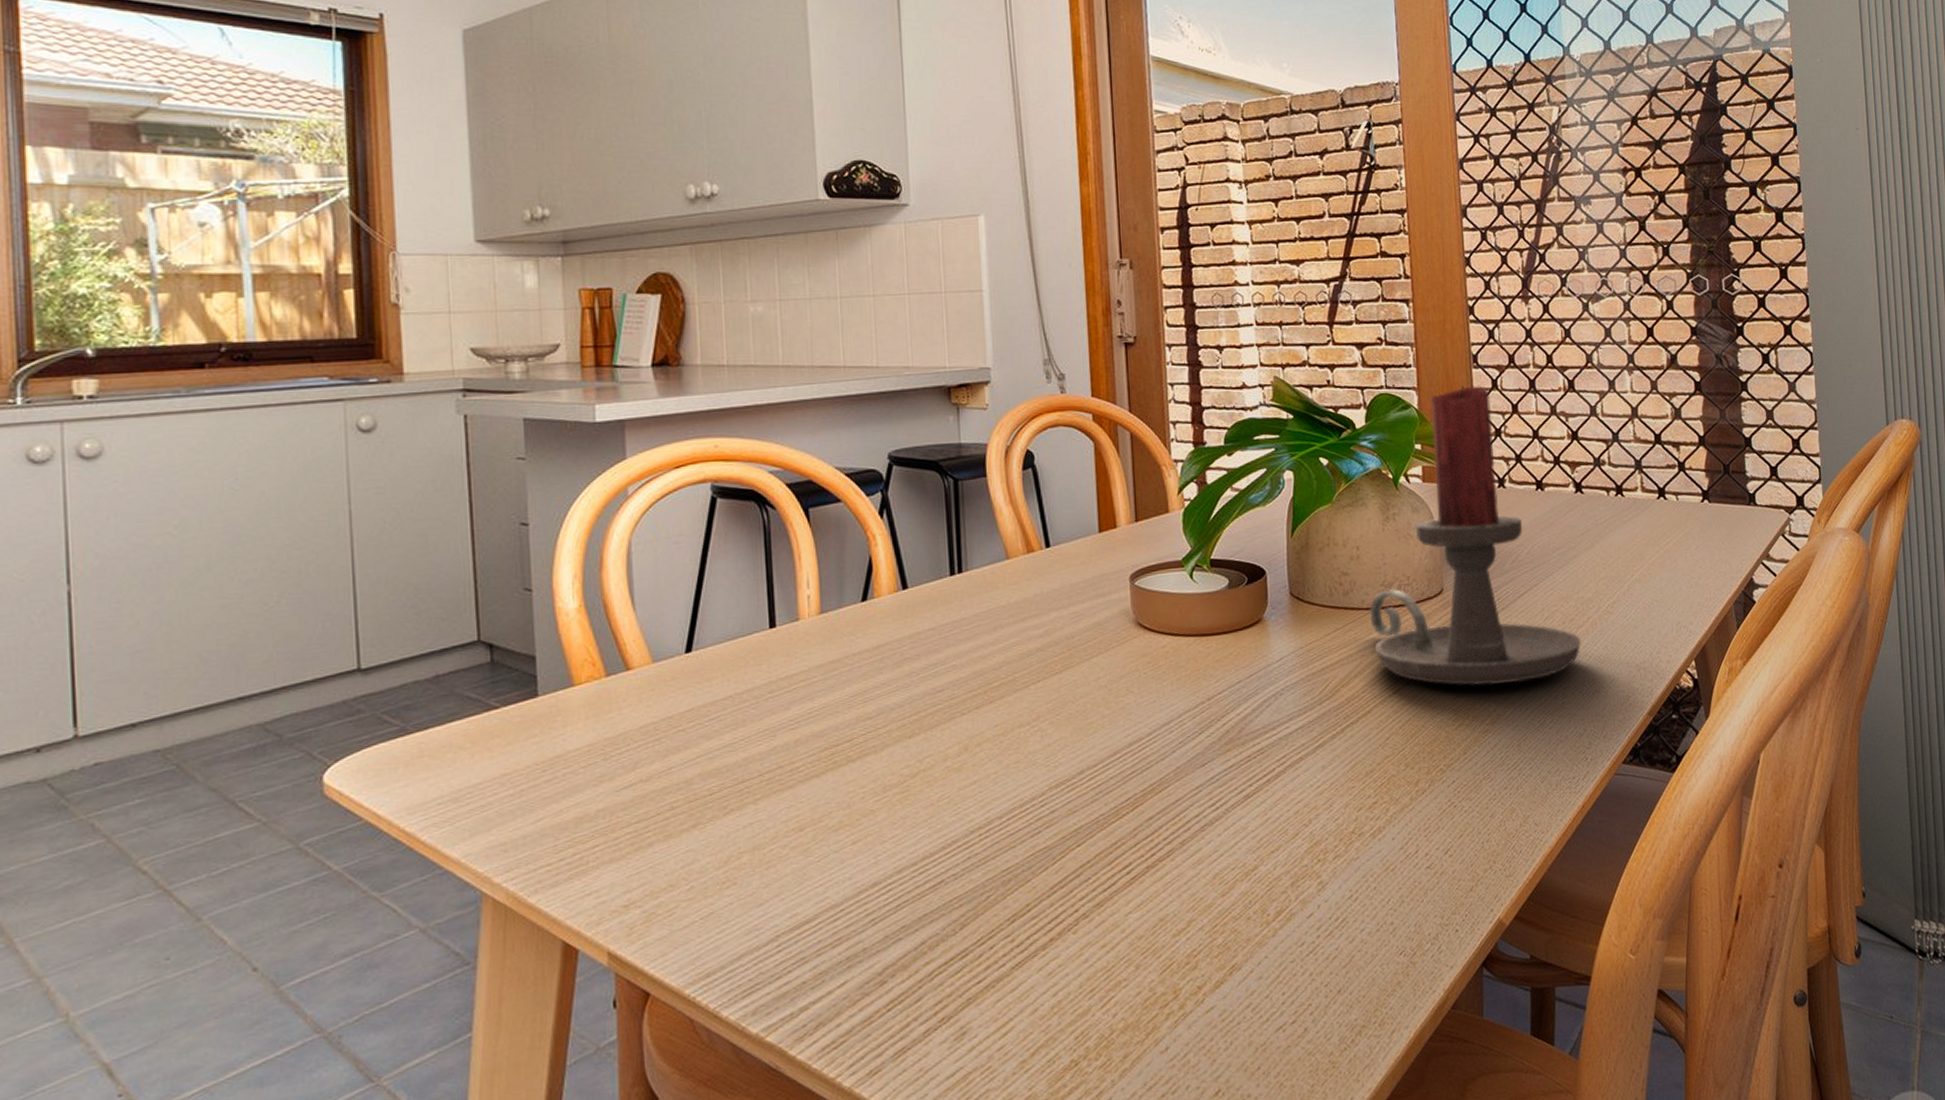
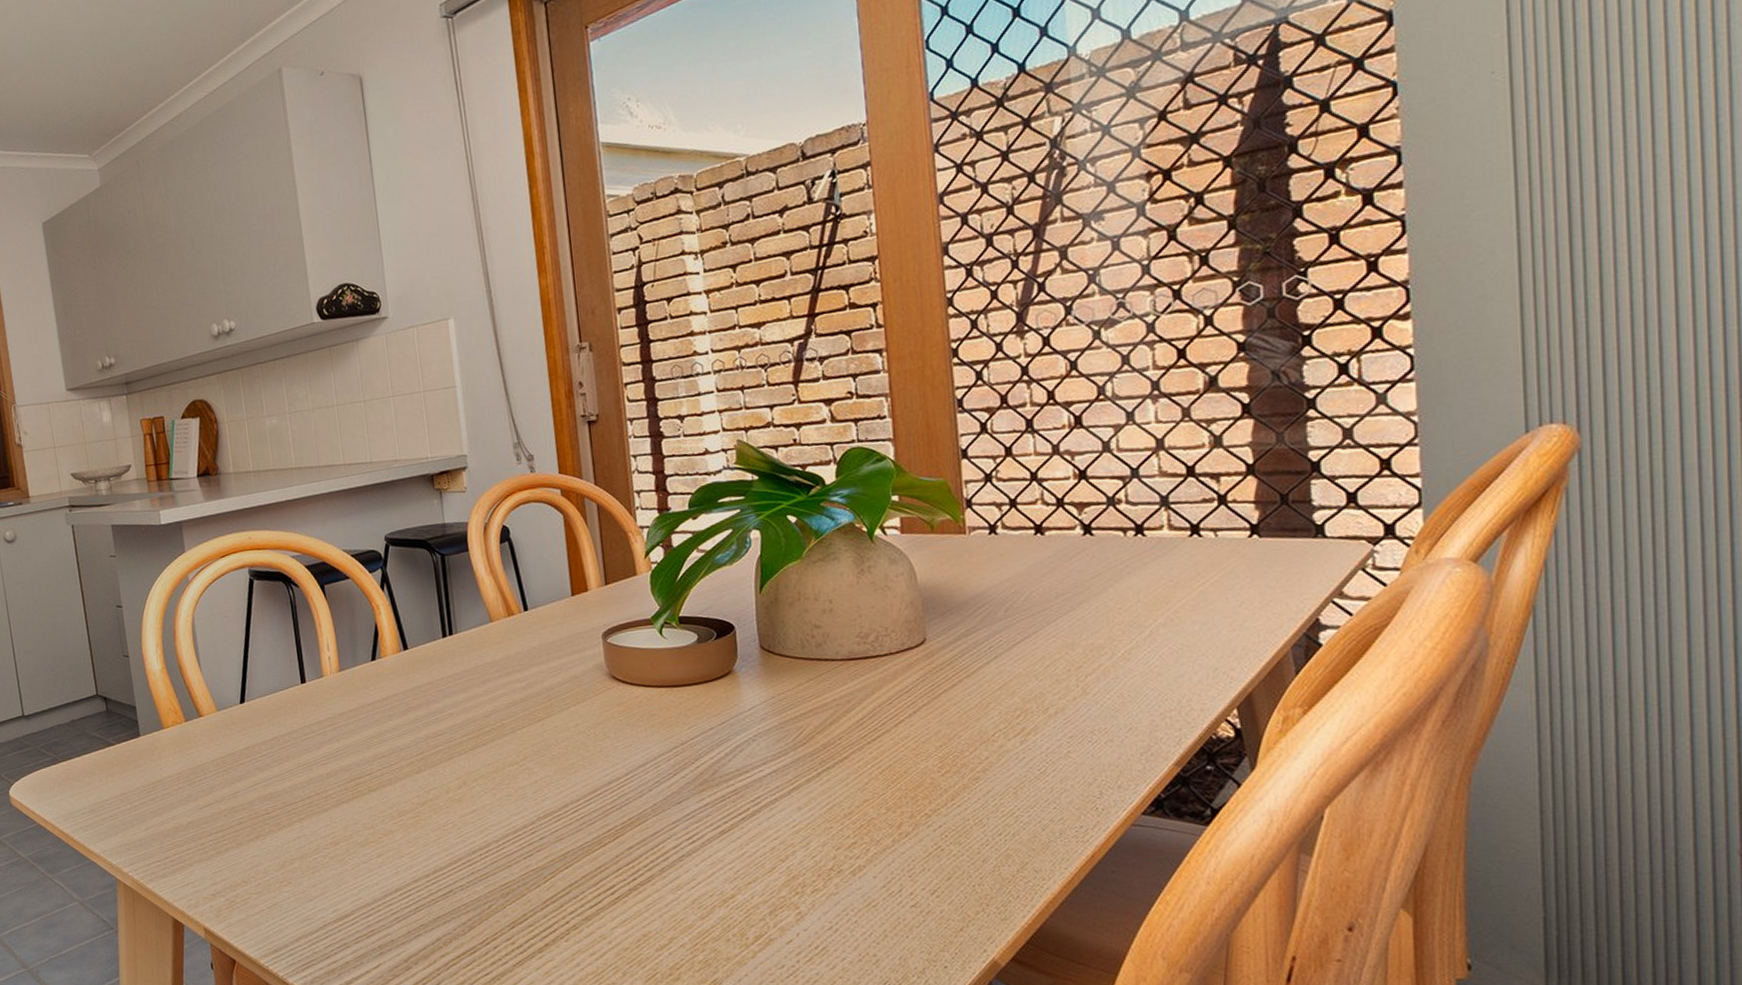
candle holder: present [1369,385,1582,686] -> none [844,430,1092,734]

